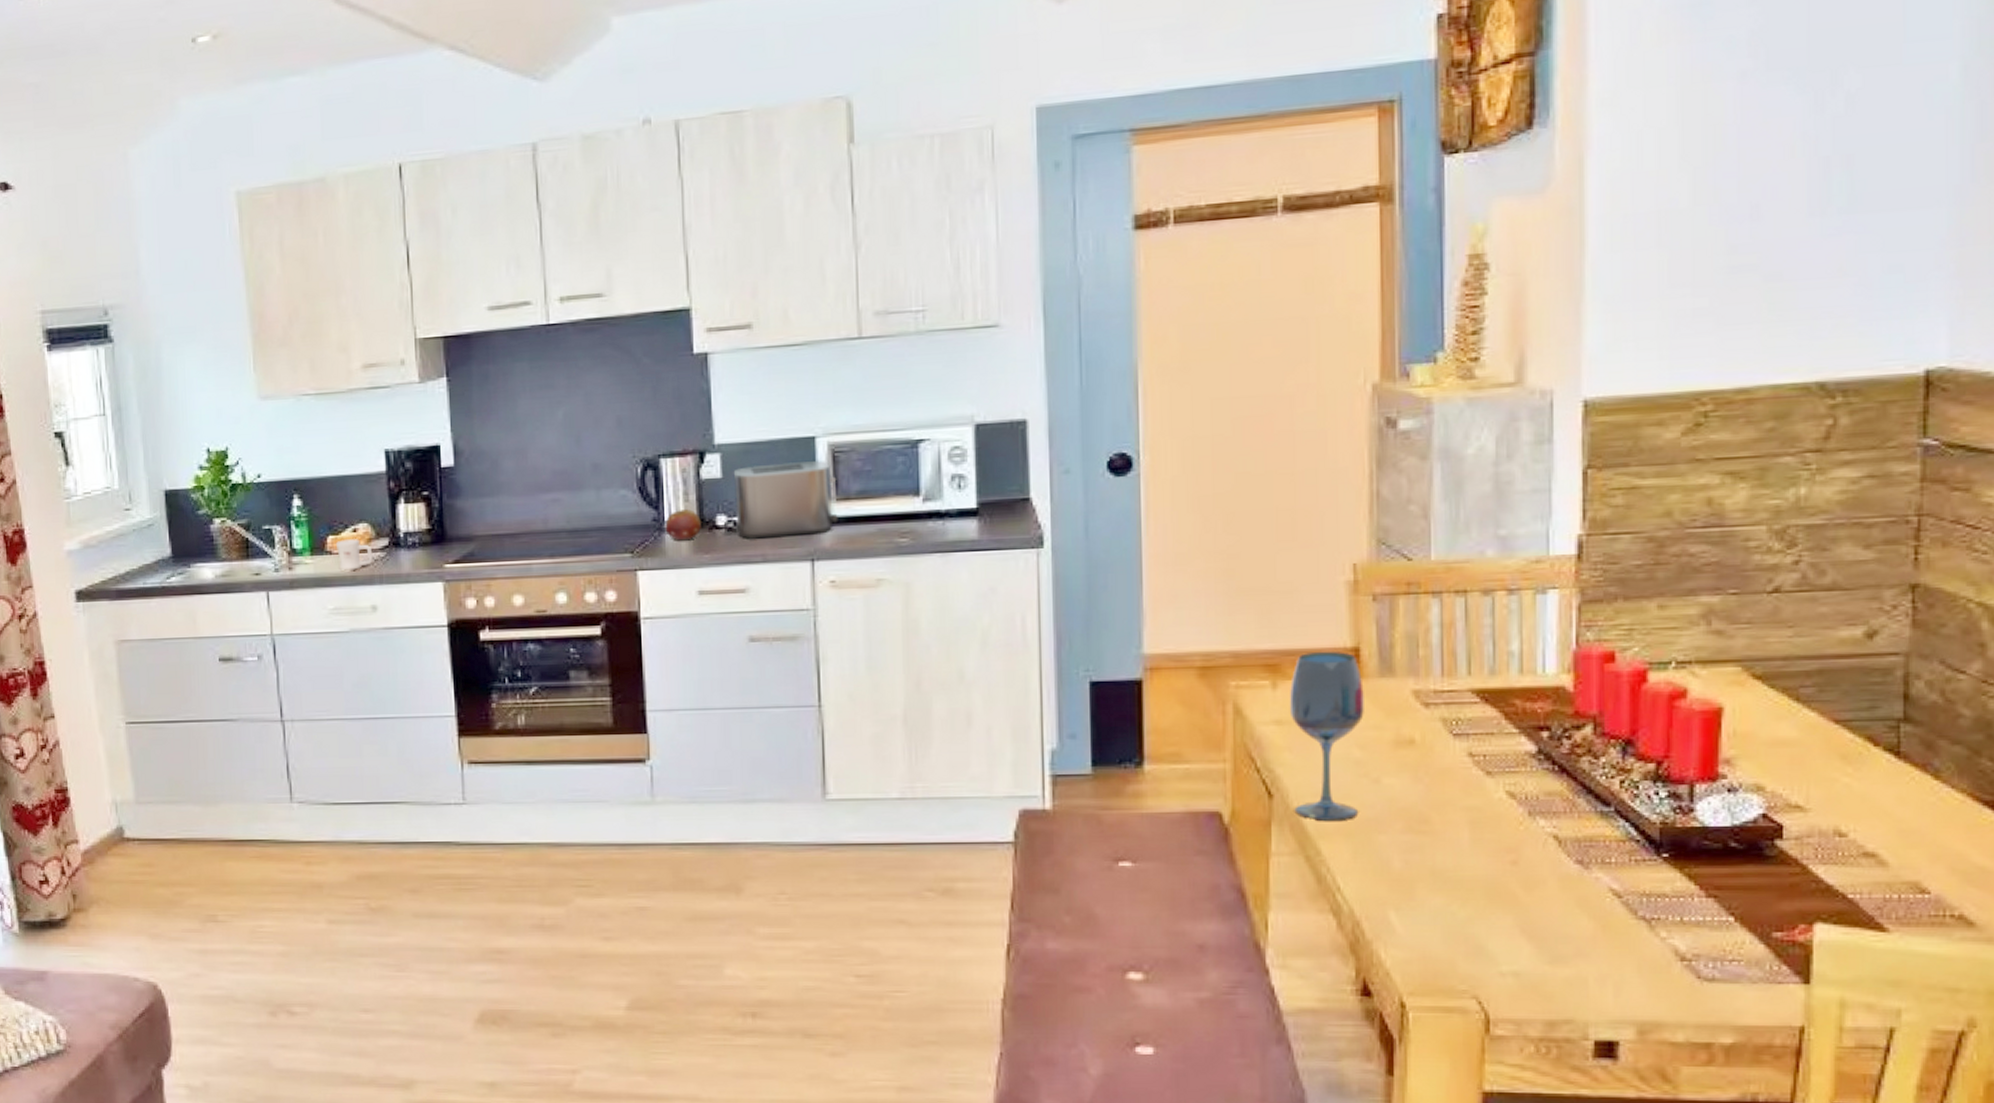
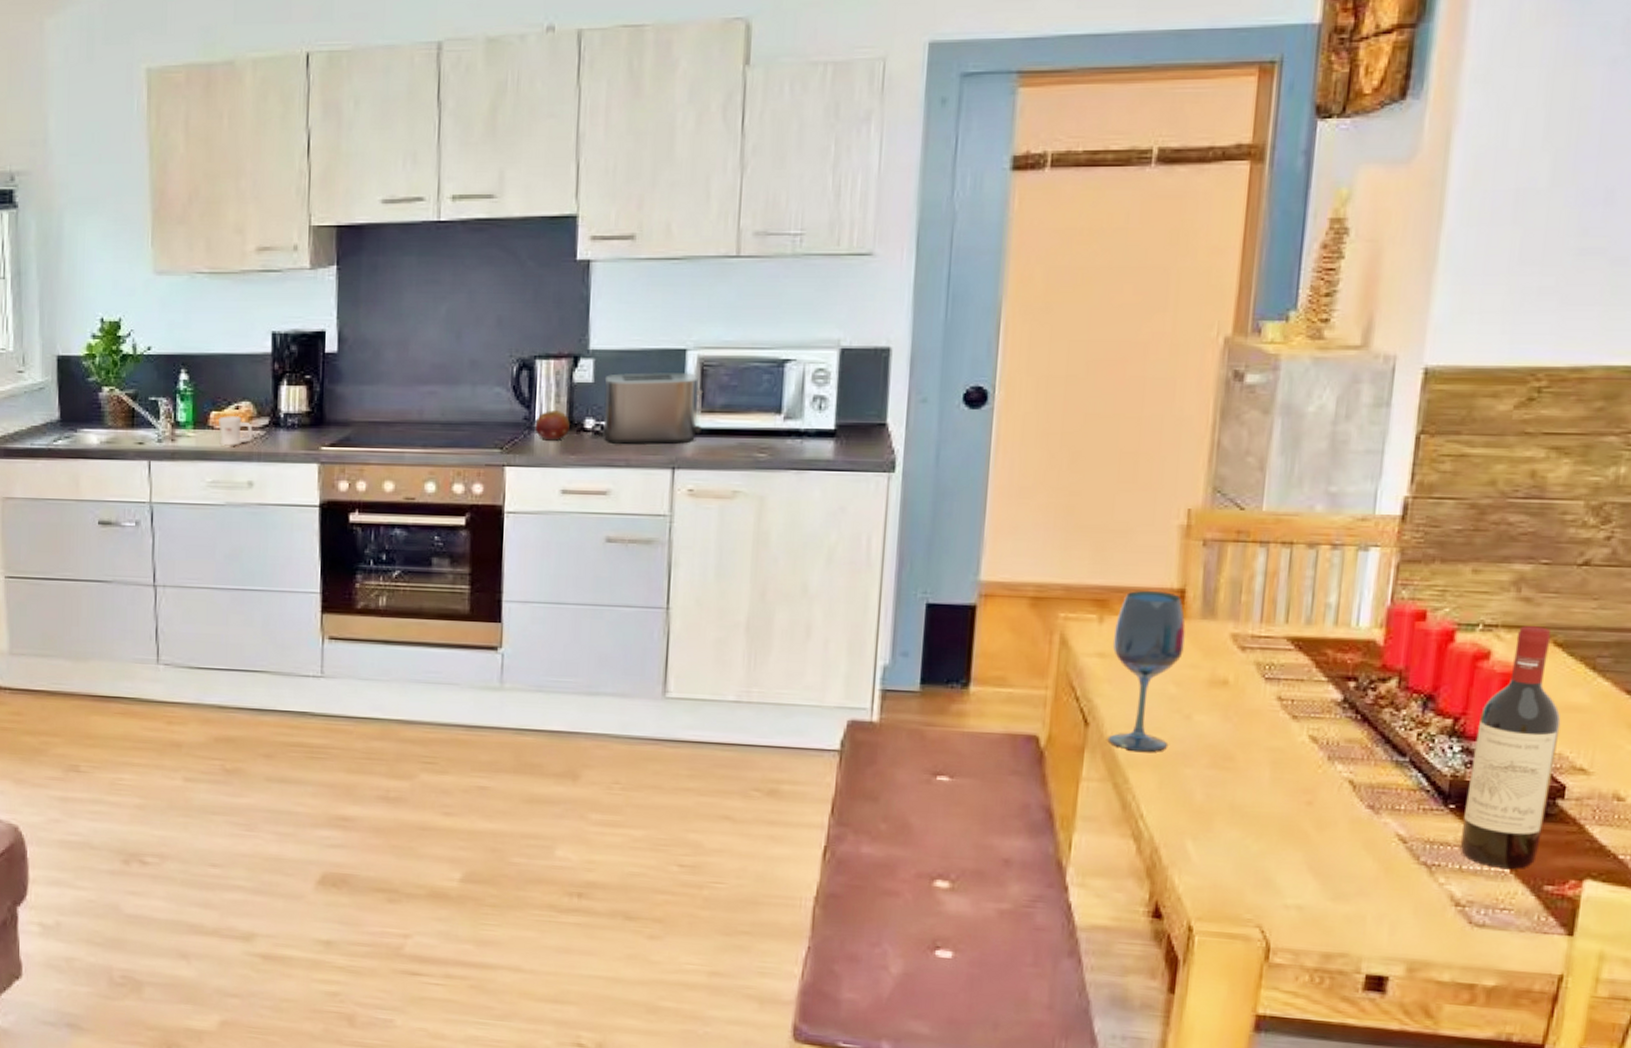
wine bottle: none [1678,659,1770,917] -> present [1459,626,1561,869]

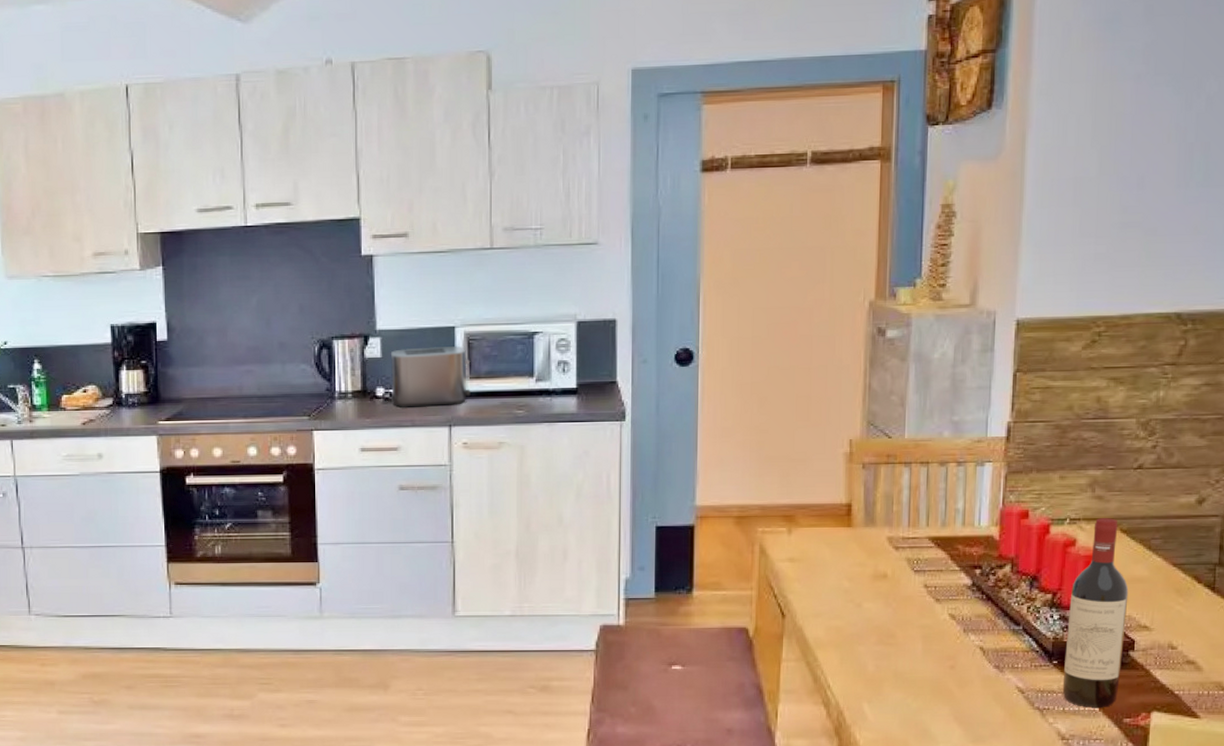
mug: present [218,416,253,446] -> none [68,398,100,424]
fruit: present [535,411,570,441] -> none [336,382,364,407]
wineglass: present [1107,590,1186,752] -> none [799,506,853,635]

